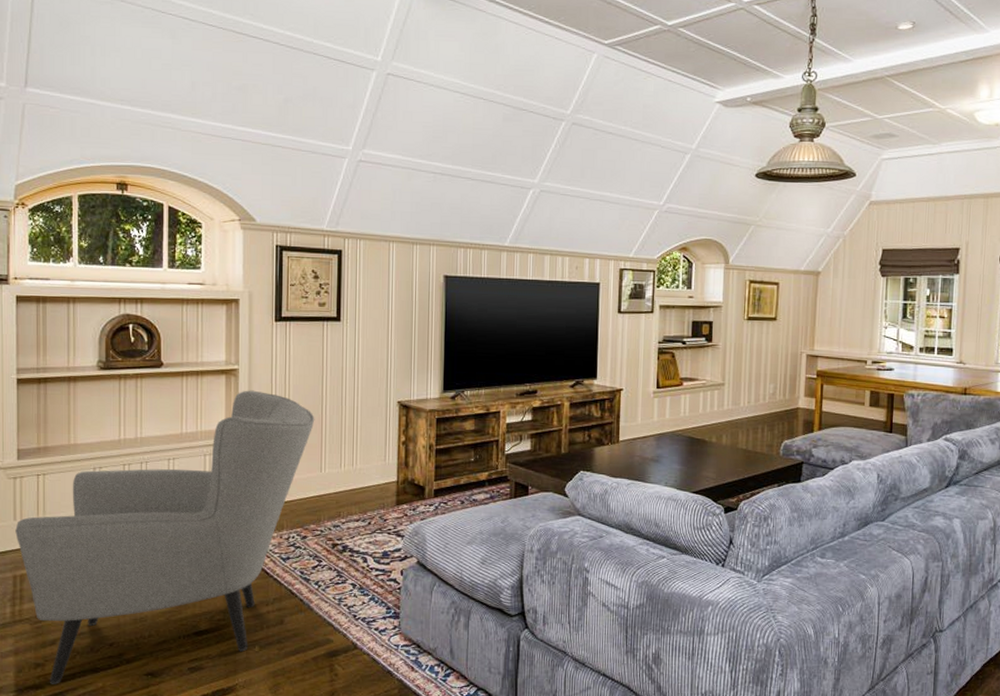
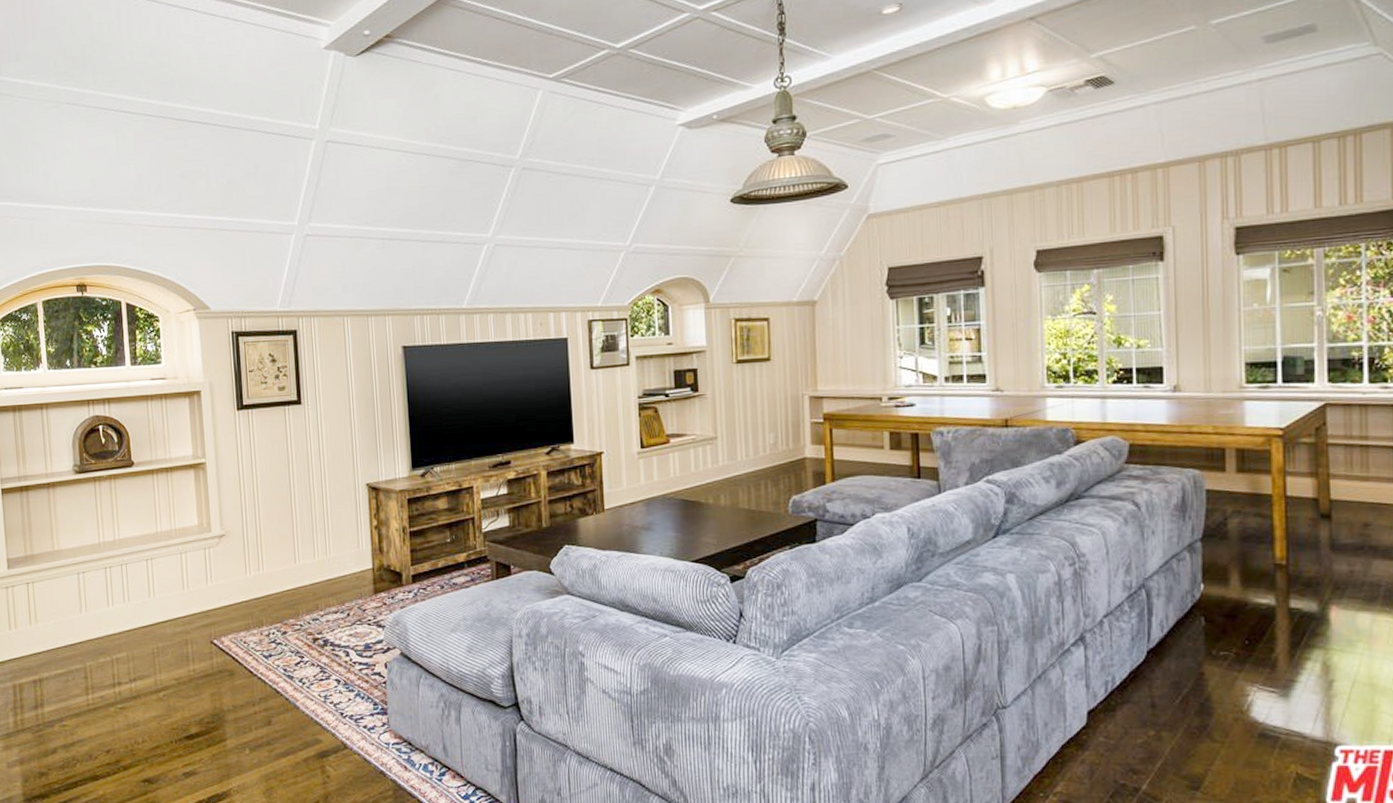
chair: present [15,390,315,684] -> none [11,483,285,793]

